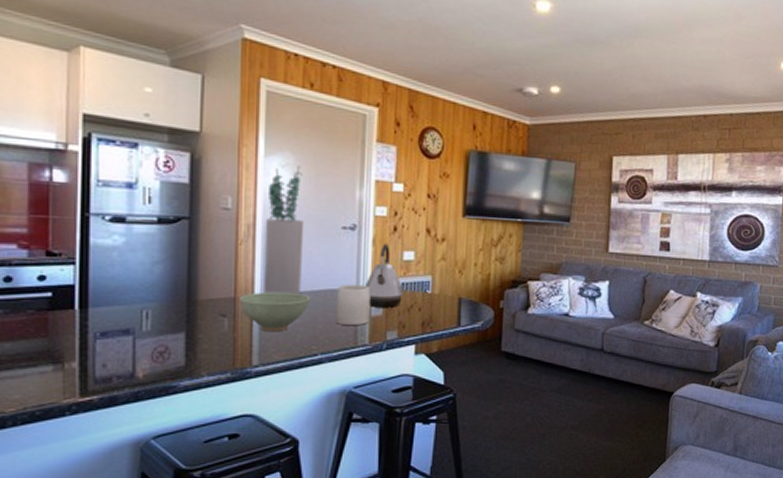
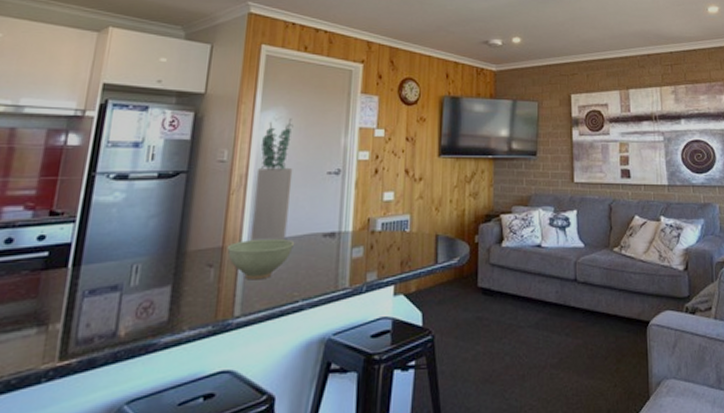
mug: present [335,284,371,326] -> none [317,227,352,270]
kettle: present [366,243,404,308] -> none [348,185,384,249]

